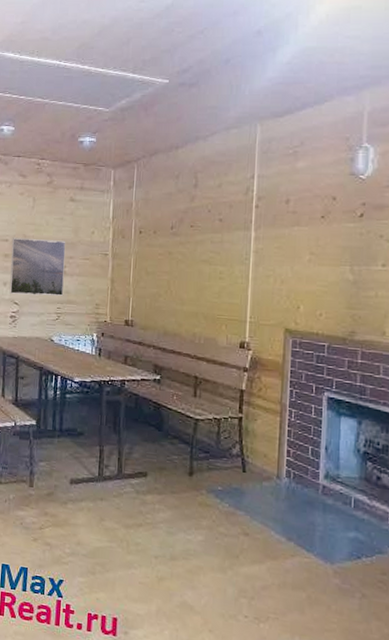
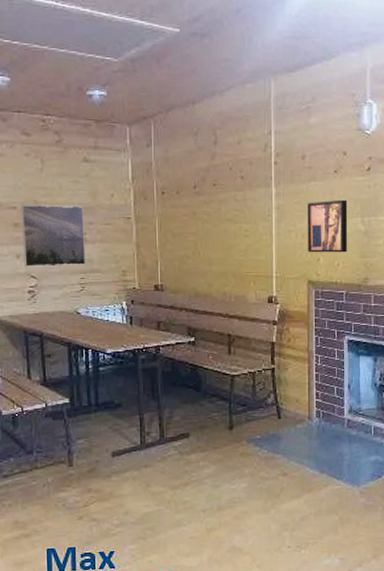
wall art: none [287,246,335,303] -> present [307,199,348,253]

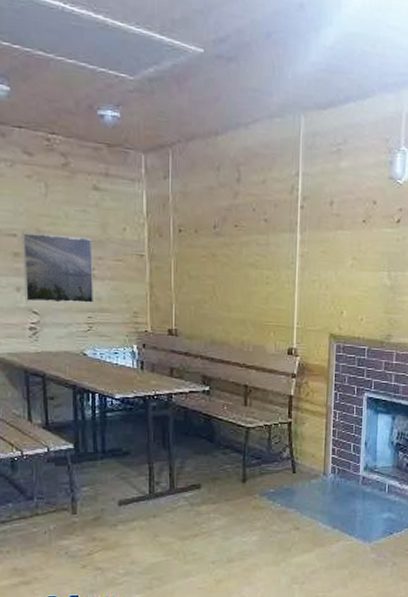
wall art: present [307,199,348,253] -> none [331,251,375,307]

